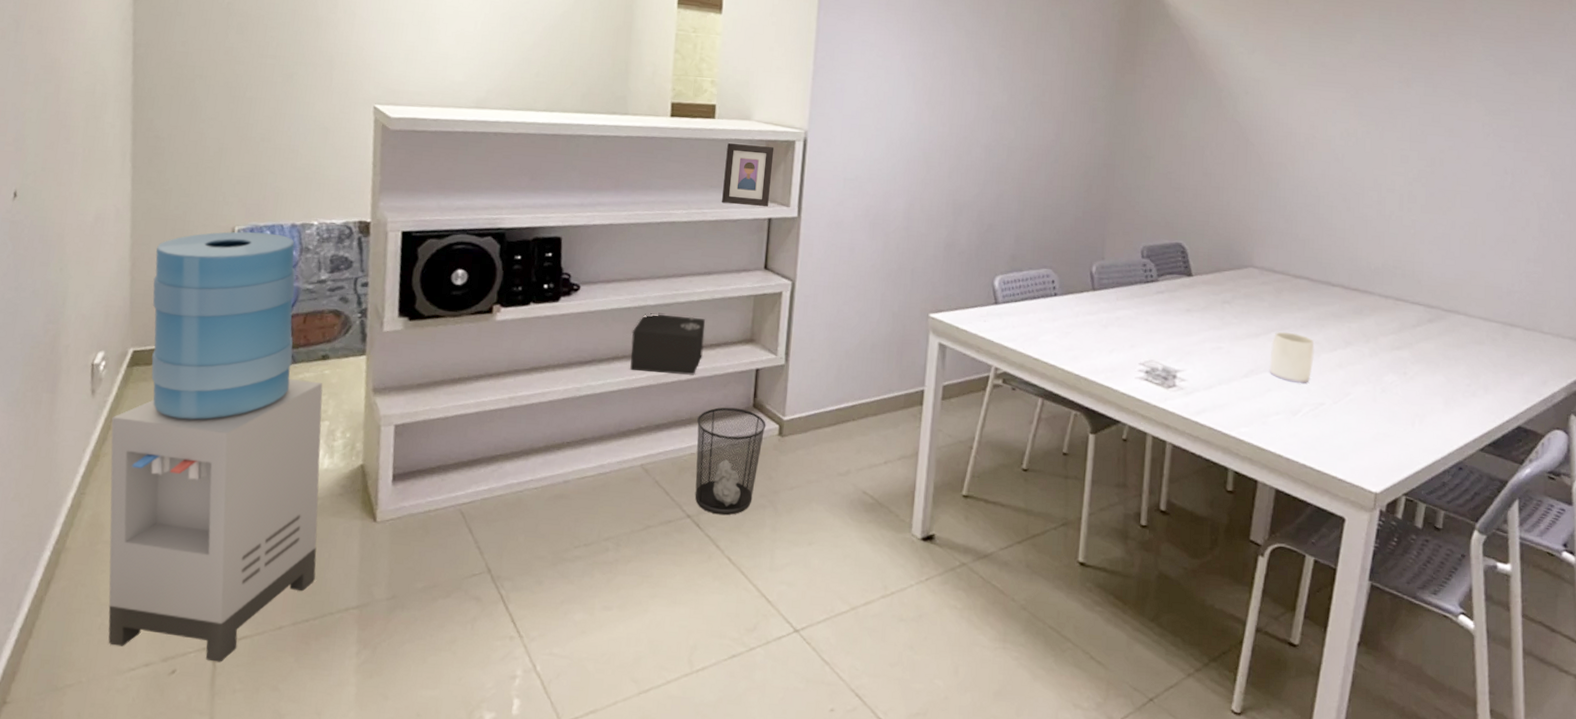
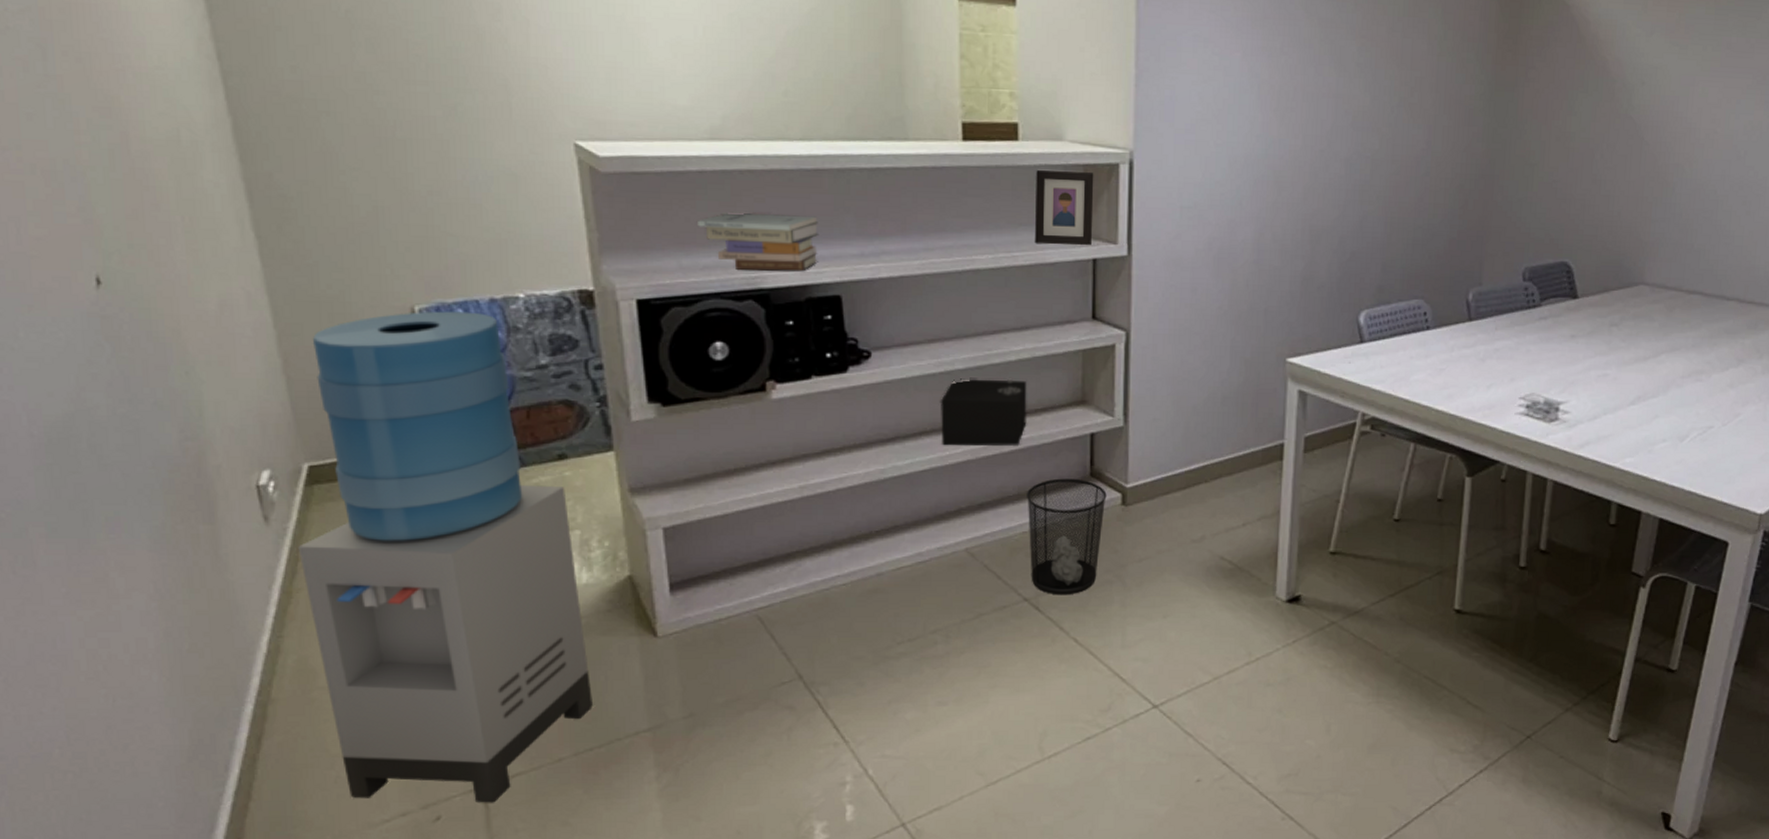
books: none [457,166,550,216] -> present [698,213,820,272]
mug: present [1269,331,1315,384] -> none [1657,353,1706,408]

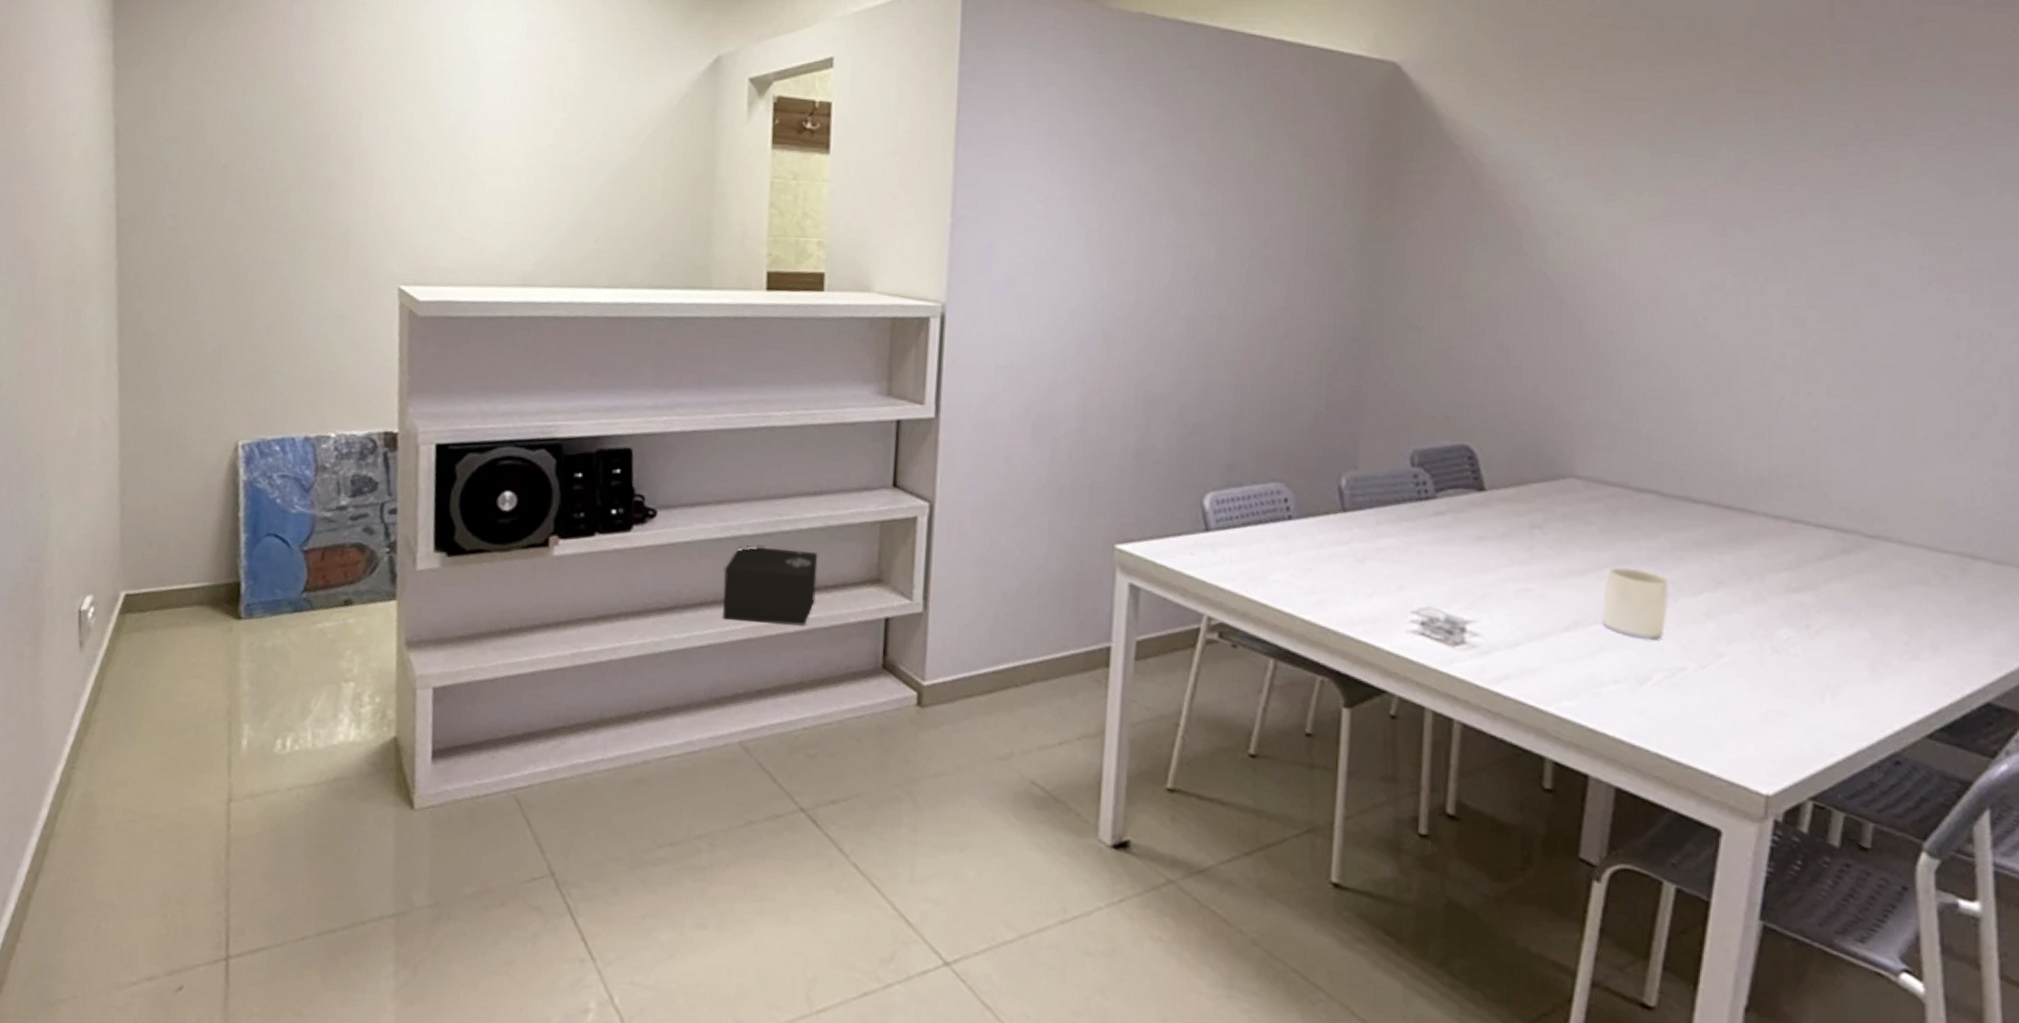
water cooler: present [298,311,593,803] -> none [102,447,346,979]
books: present [698,213,820,272] -> none [501,359,616,422]
waste bin: present [1027,478,1107,595] -> none [809,668,900,810]
picture frame: present [1035,170,1094,245] -> none [835,323,902,405]
mug: none [1657,353,1706,408] -> present [1602,567,1669,640]

